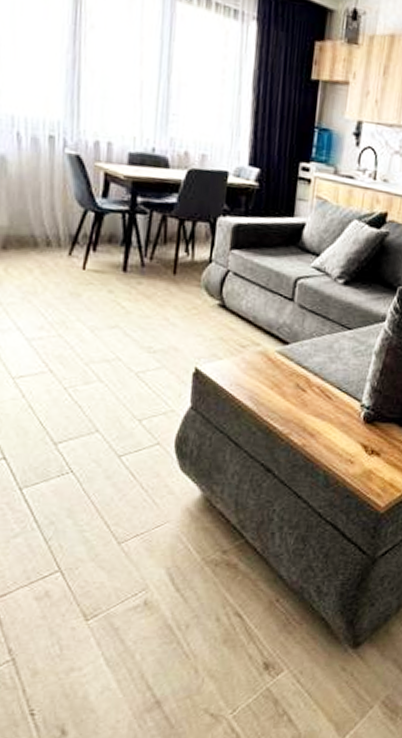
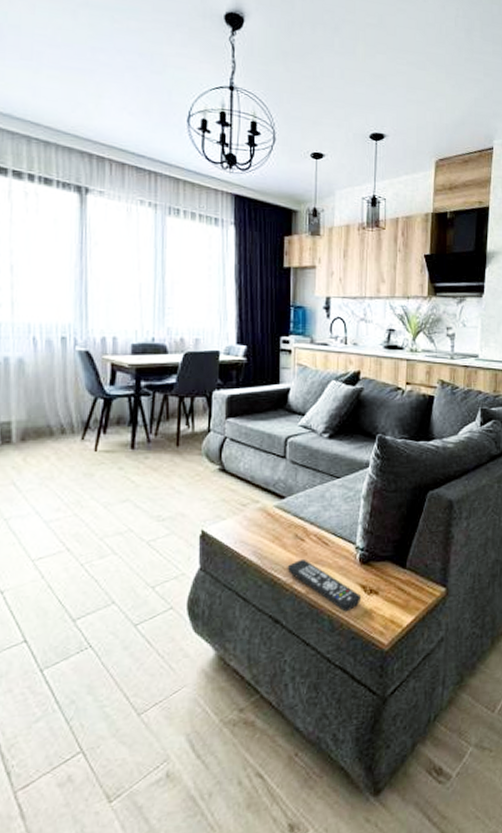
remote control: none [284,410,362,470] -> present [287,558,362,612]

